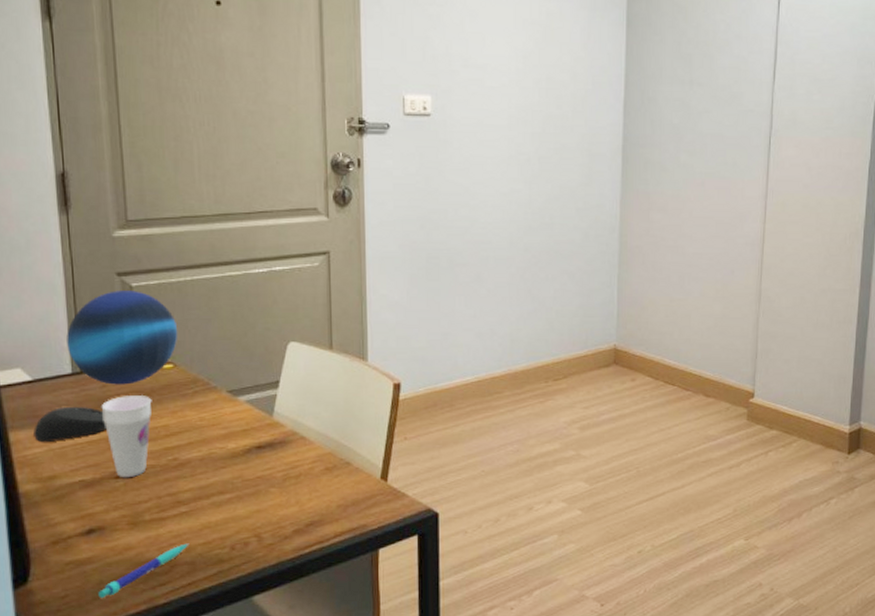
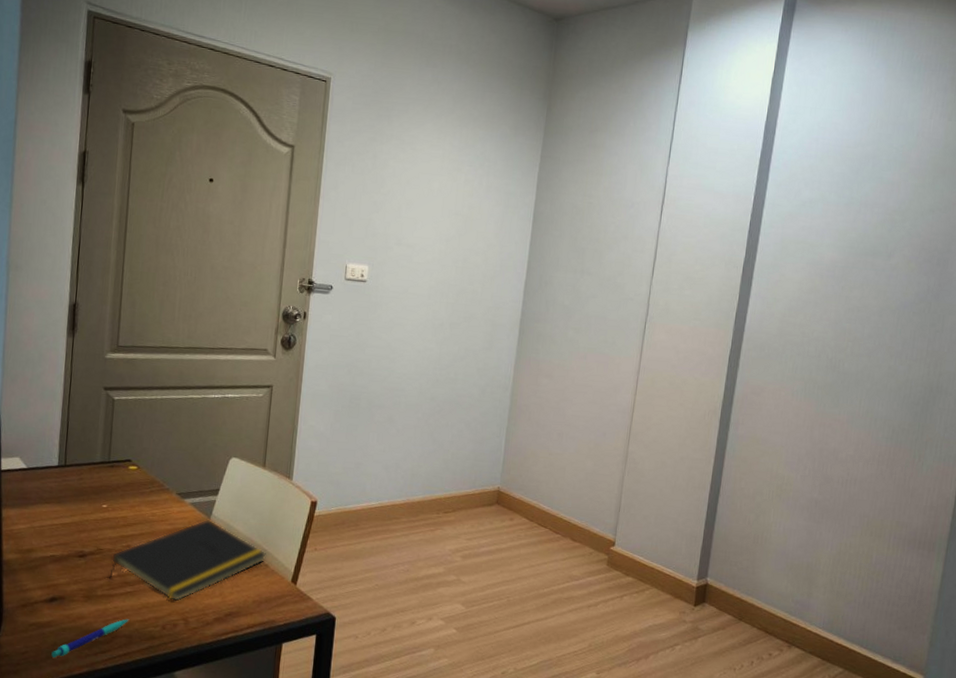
computer mouse: present [33,406,108,443] -> none [21,492,79,522]
decorative orb: present [66,291,178,385] -> none [57,401,145,480]
cup: present [101,396,152,477] -> none [76,488,117,557]
notepad: none [155,417,348,517] -> present [108,519,267,602]

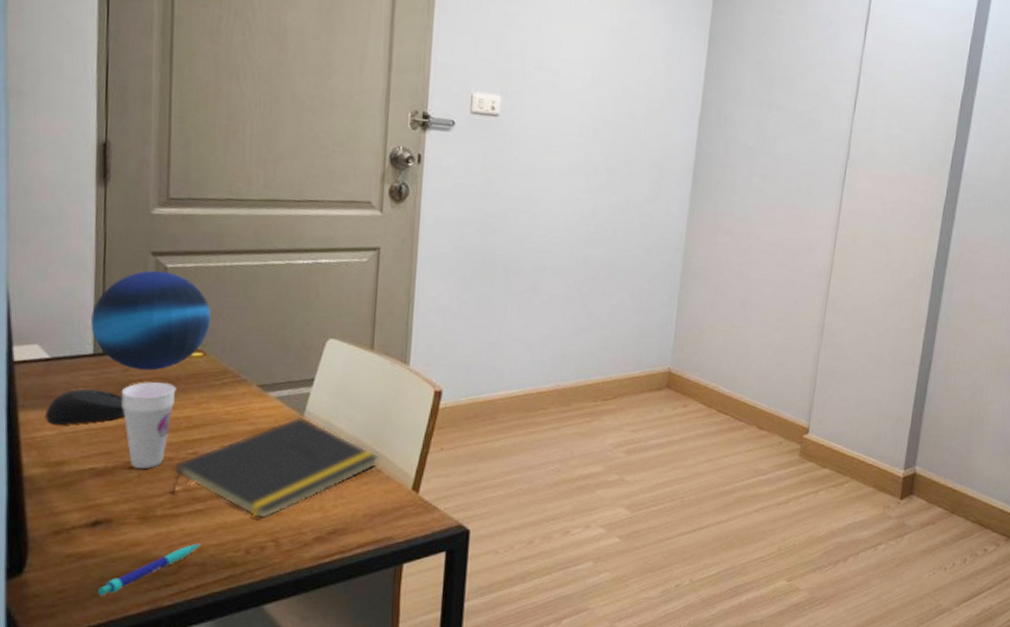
computer mouse: none [21,492,79,522] -> present [45,388,126,426]
decorative orb: none [57,401,145,480] -> present [91,270,212,371]
cup: none [76,488,117,557] -> present [121,382,177,469]

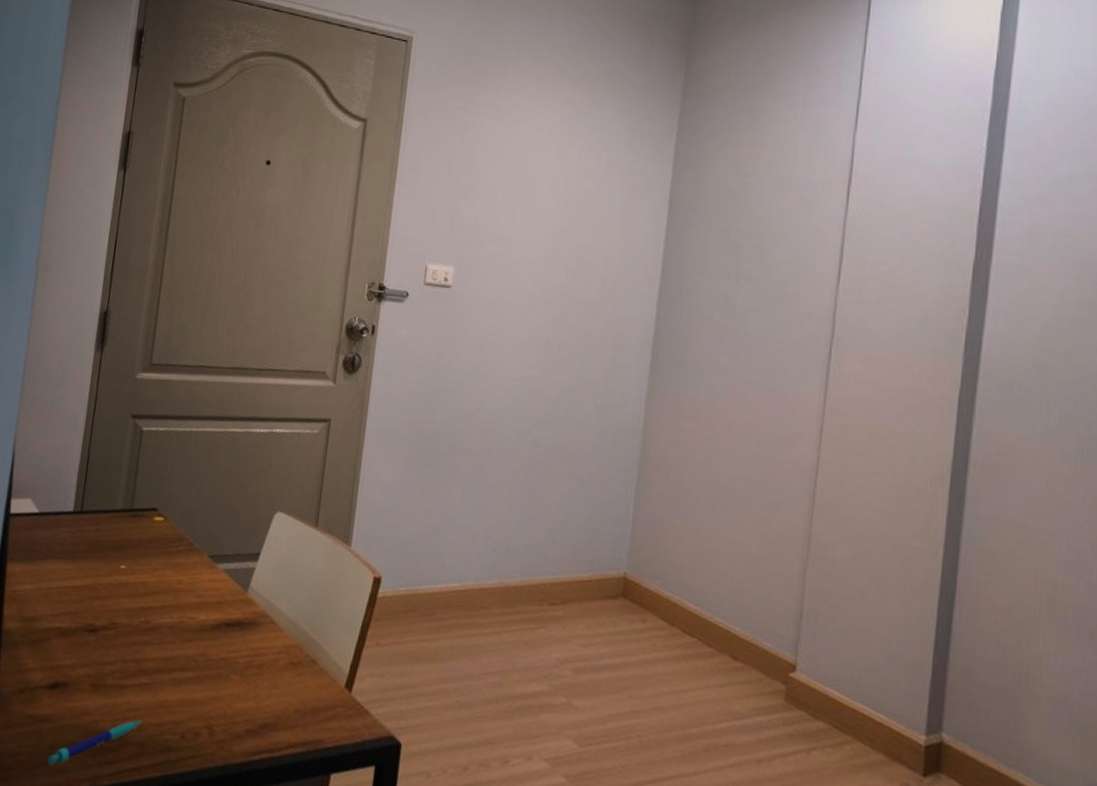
computer mouse: present [45,388,126,426] -> none [27,545,93,581]
decorative orb: present [91,270,212,371] -> none [74,432,175,532]
cup: present [121,382,177,469] -> none [90,543,138,634]
notepad: present [170,416,380,520] -> none [121,592,316,703]

